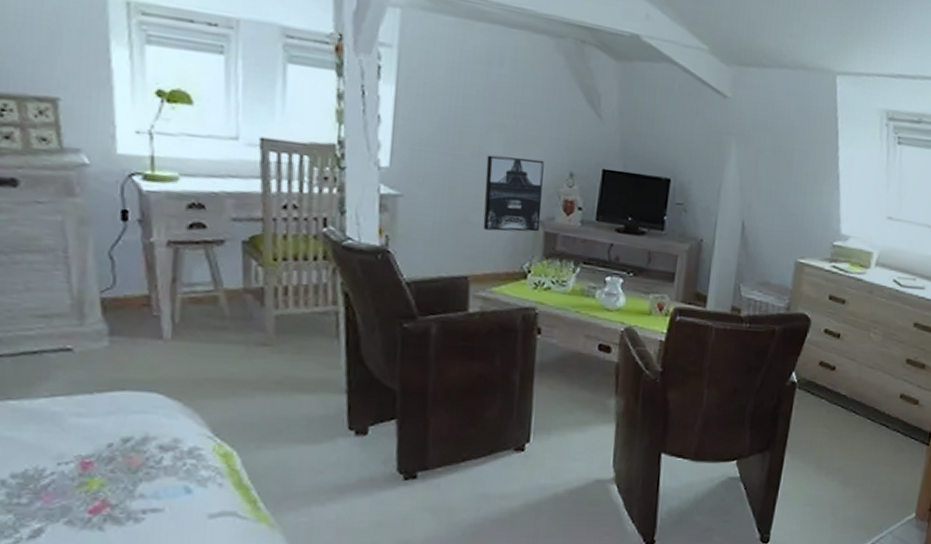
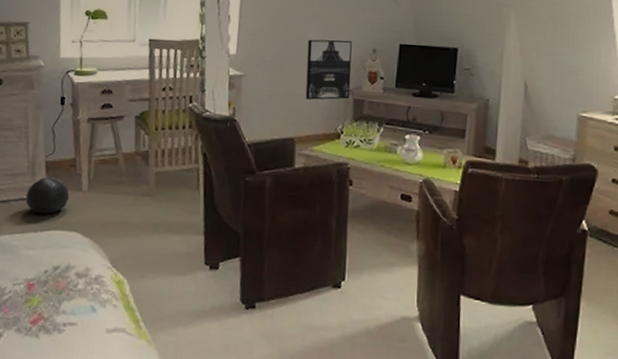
decorative ball: none [70,319,142,370] -> present [25,177,69,214]

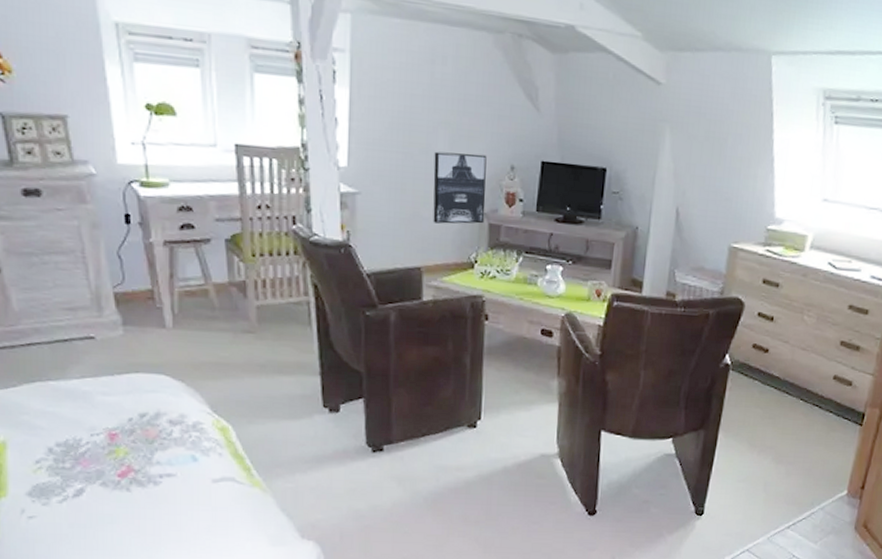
decorative ball: present [25,177,69,214] -> none [93,311,149,355]

